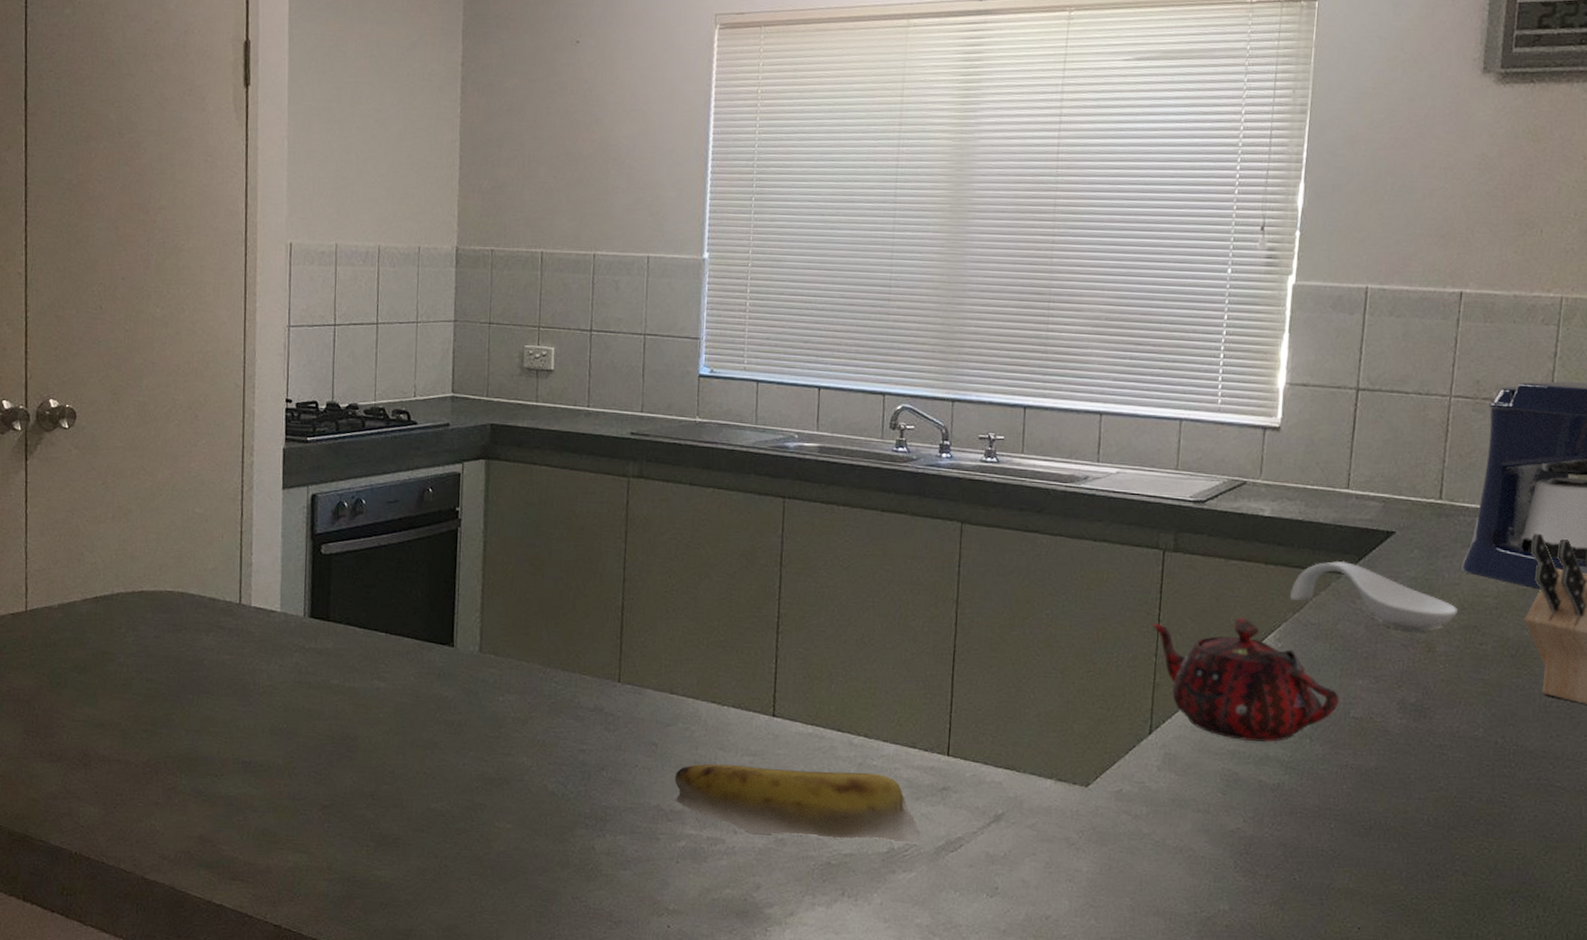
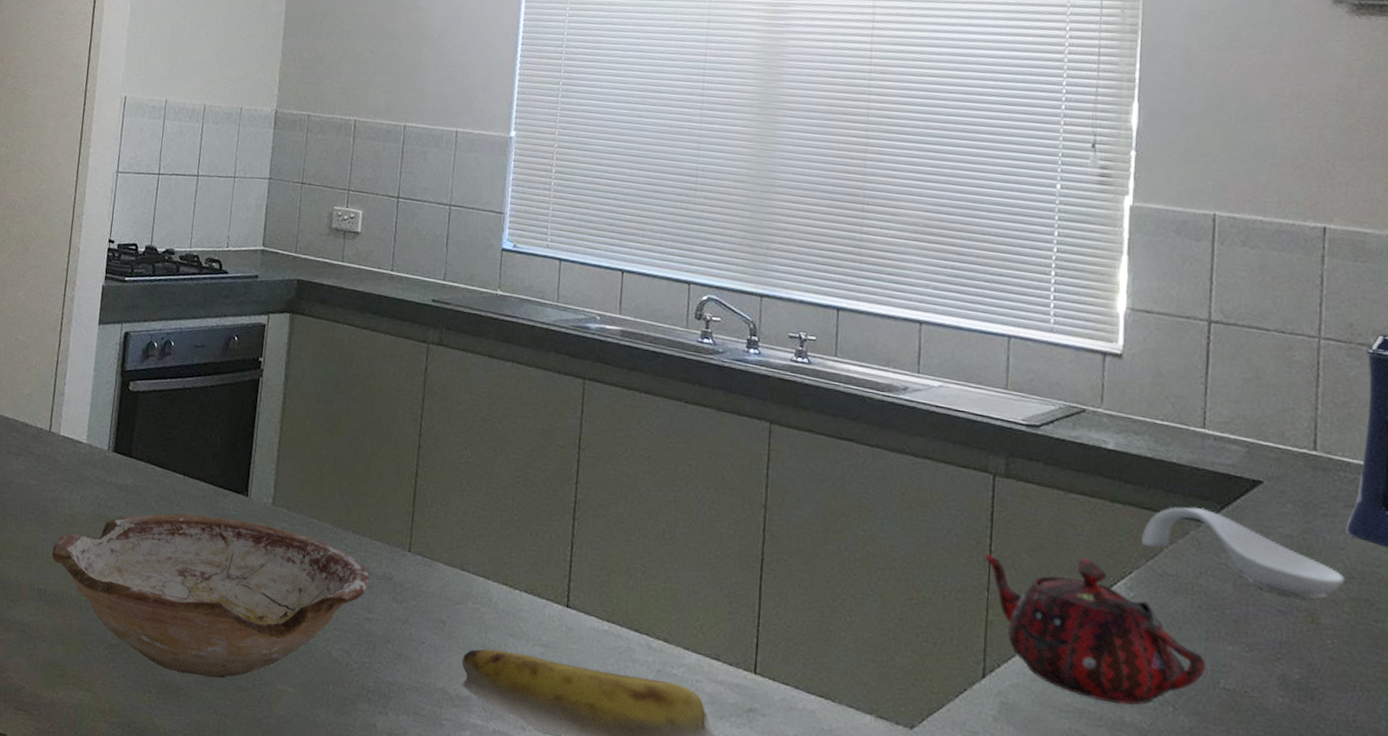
bowl: none [254,669,581,825] -> present [52,513,370,679]

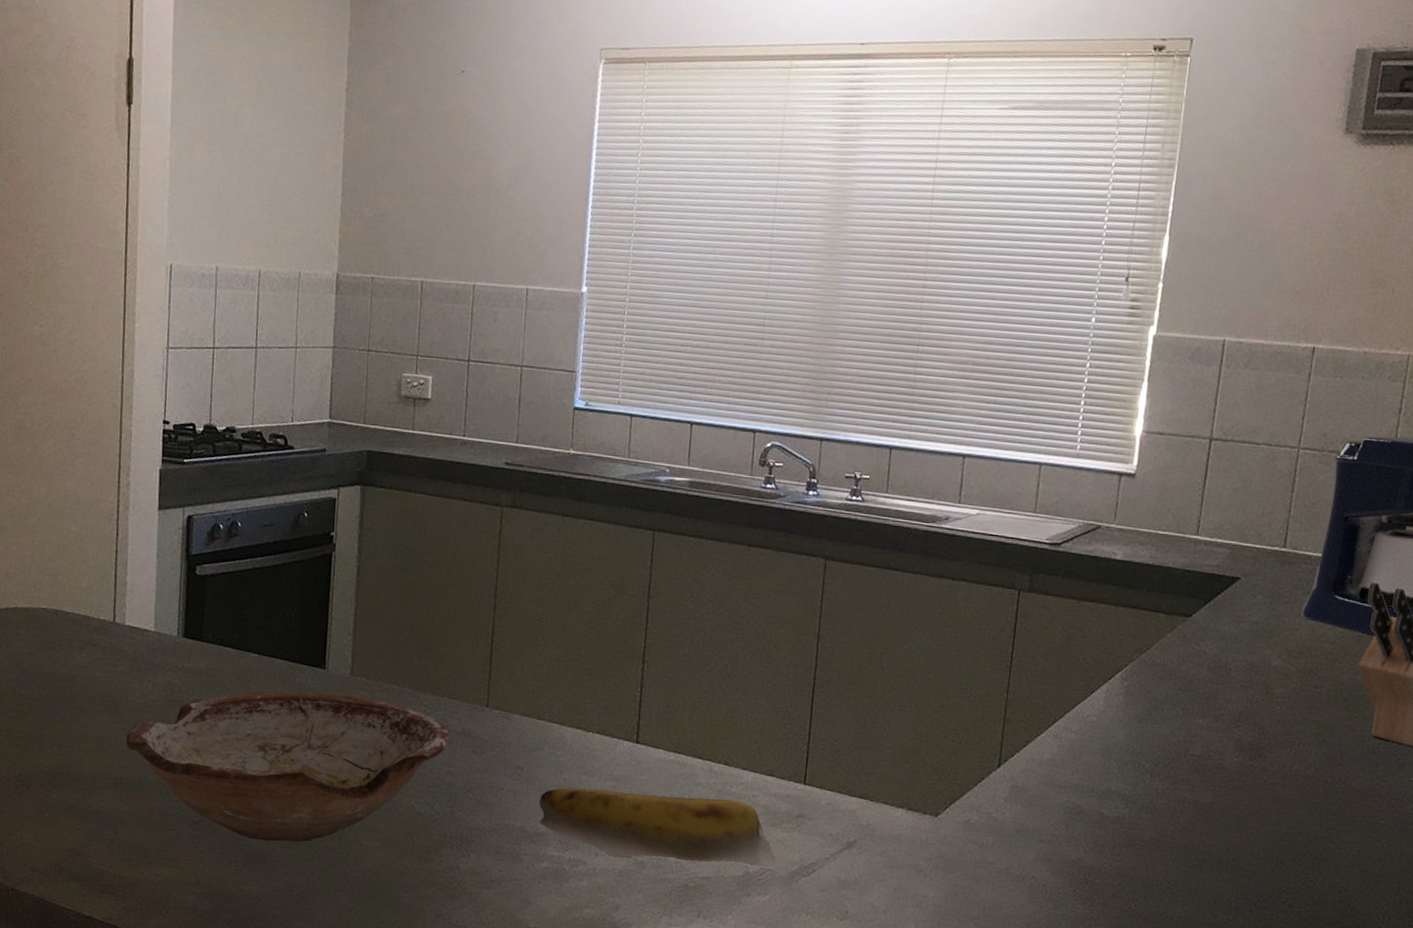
teapot: present [982,554,1206,705] -> none [1004,656,1180,778]
spoon rest: present [1142,507,1346,598] -> none [1138,604,1297,674]

